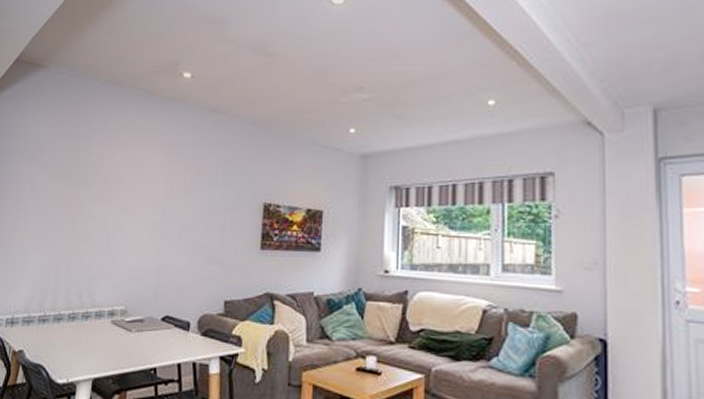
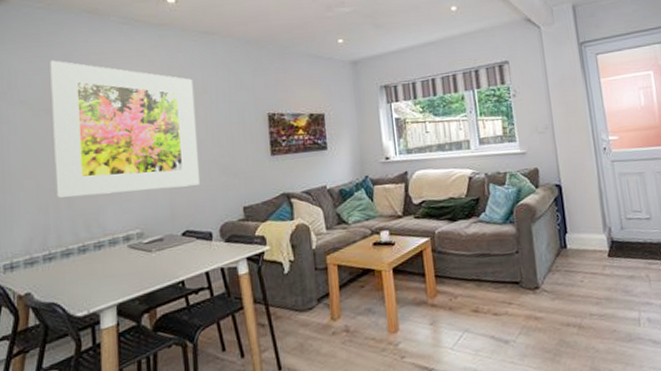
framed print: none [58,127,196,270] -> present [50,60,200,198]

